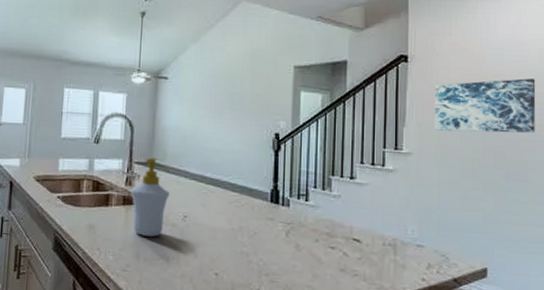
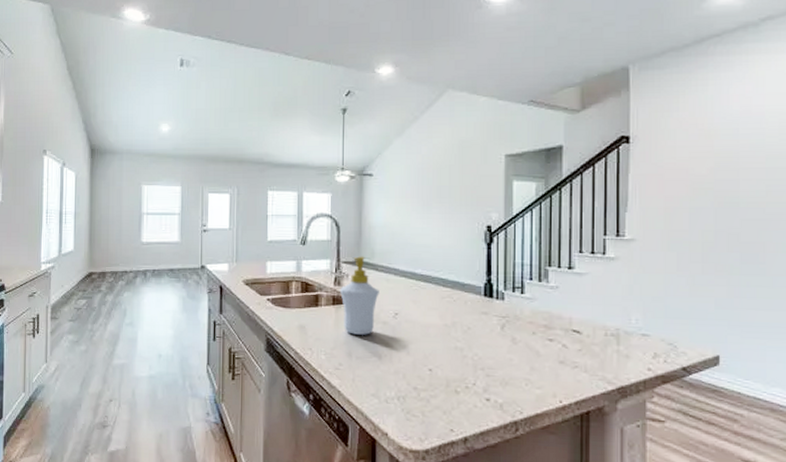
wall art: present [434,78,536,133] -> none [659,153,775,214]

